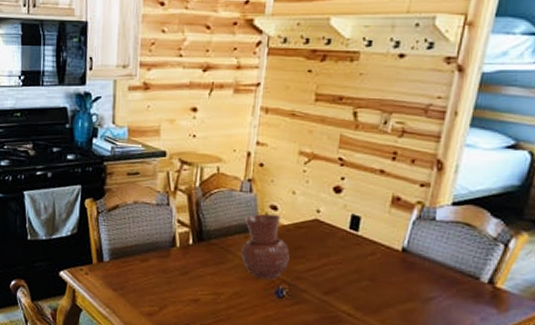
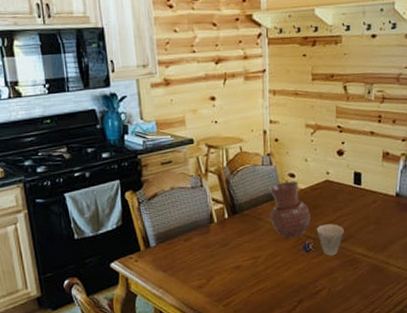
cup: none [294,270,329,309] -> present [316,223,344,256]

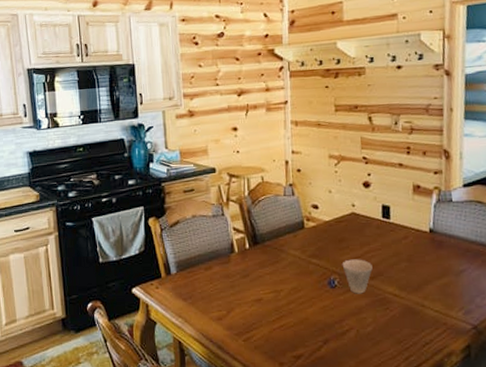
vase: present [269,180,311,239] -> none [291,212,336,273]

